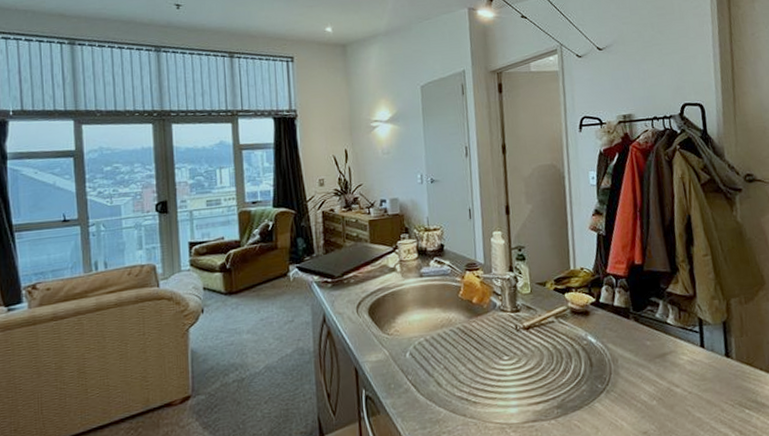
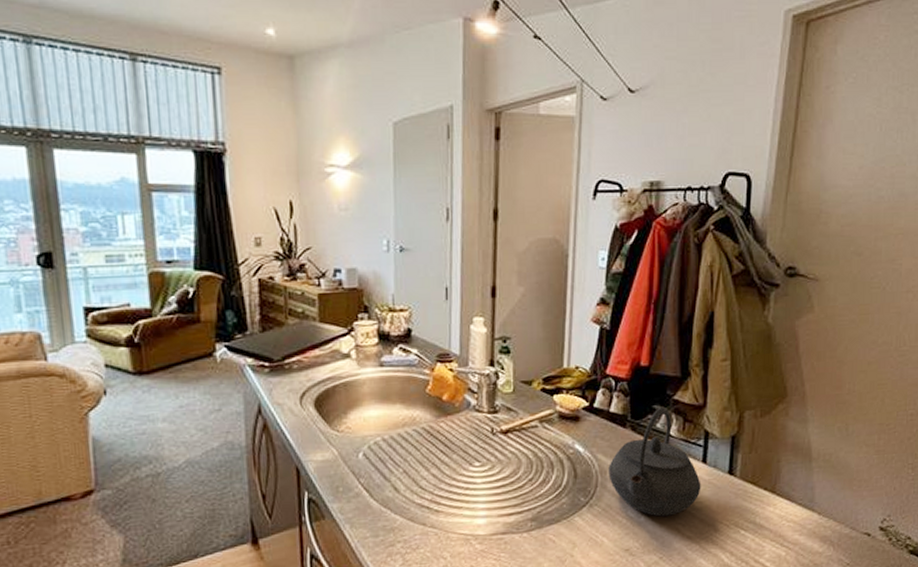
kettle: none [619,298,703,400] -> present [608,406,701,517]

